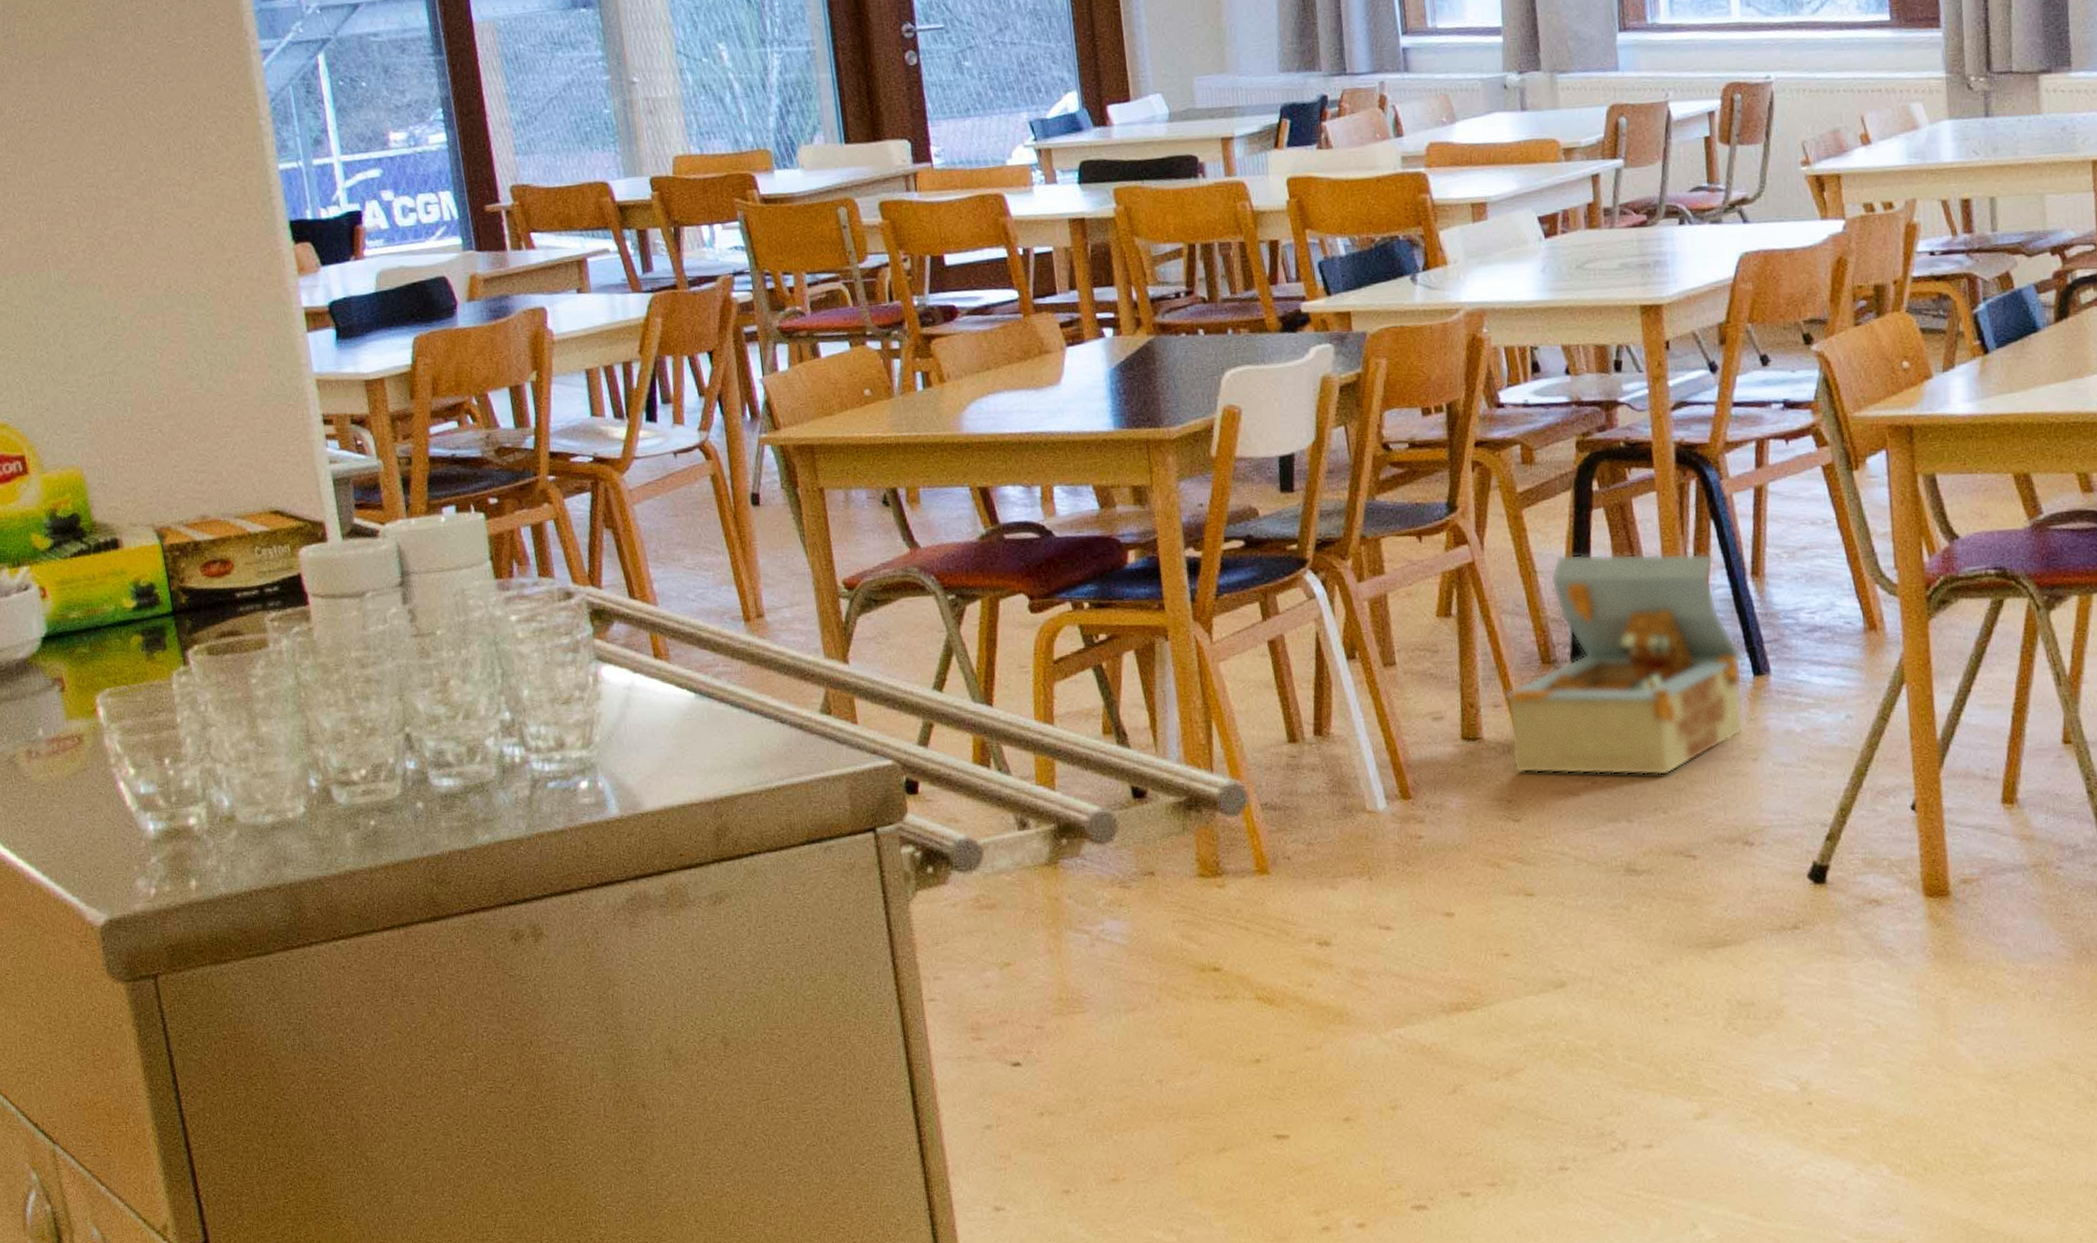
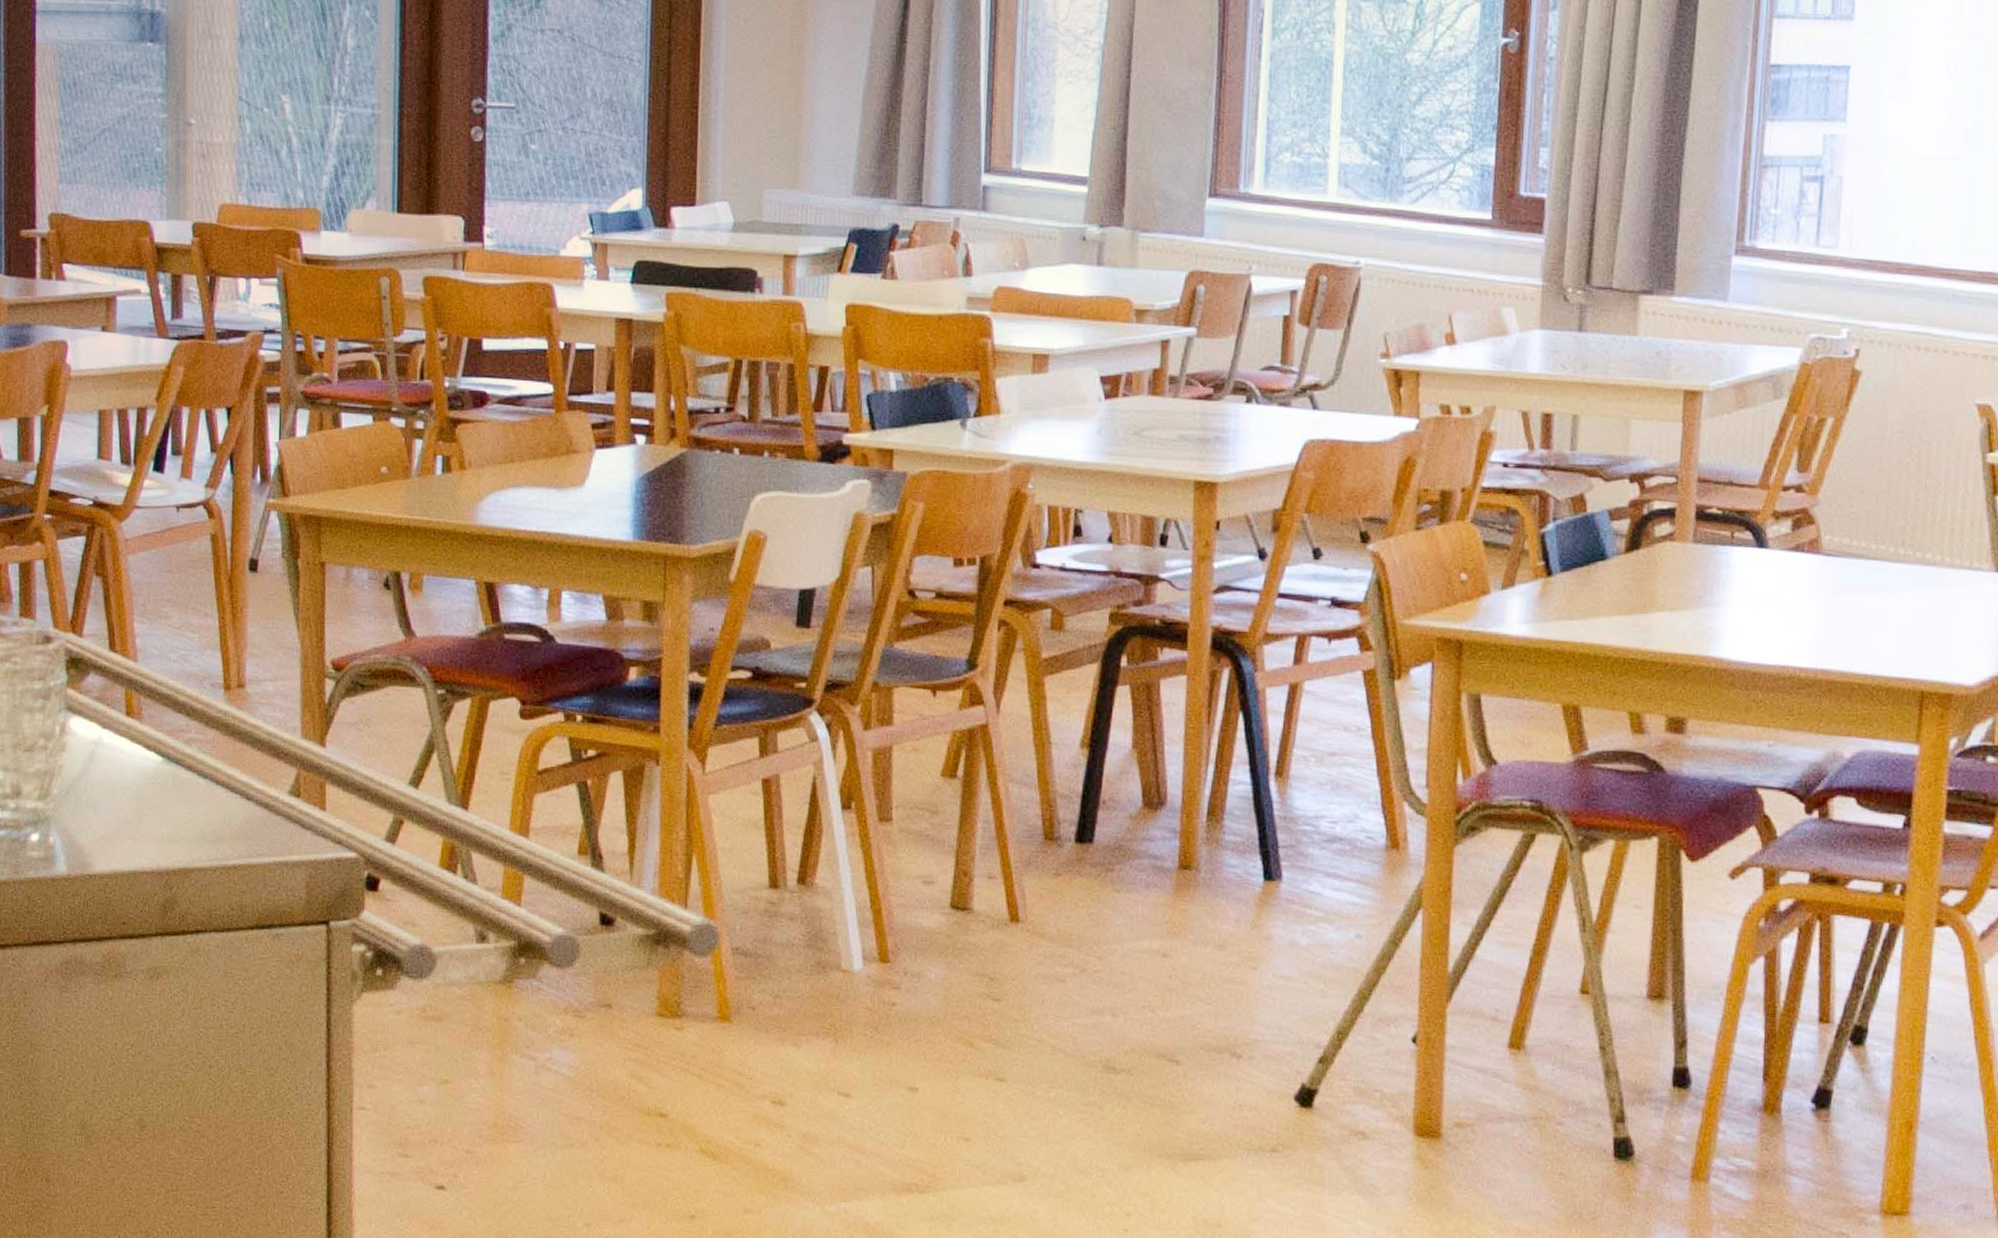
cardboard box: present [1504,553,1744,776] -> none [1000,729,1256,973]

